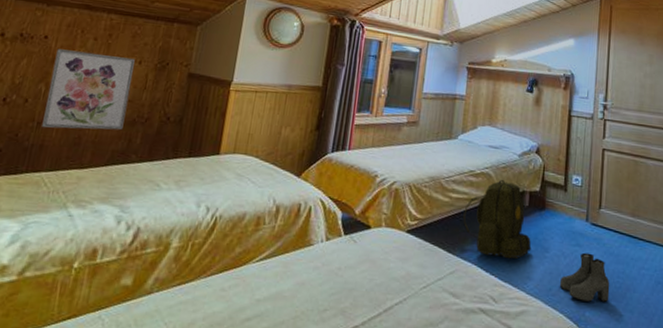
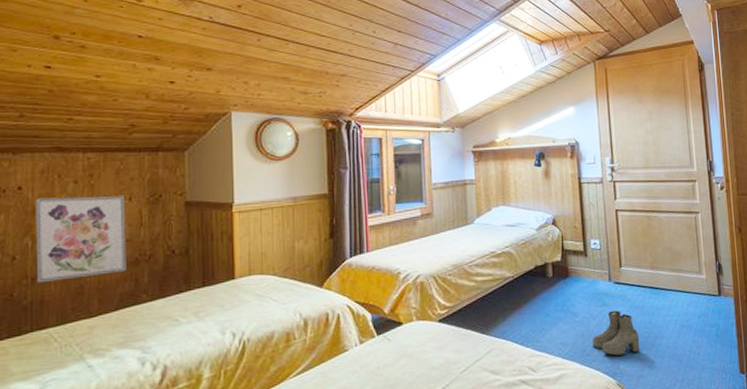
backpack: present [463,180,532,259] -> none [491,256,561,330]

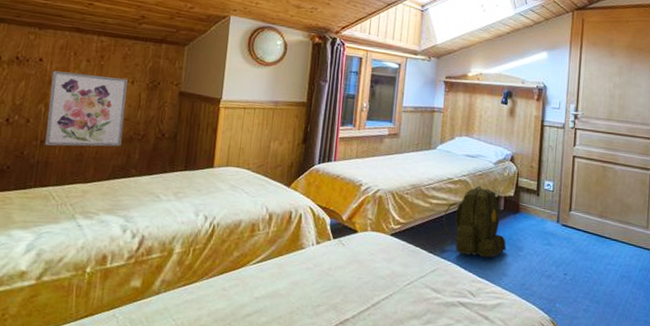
backpack: none [491,256,561,330] -> present [443,186,507,258]
boots: present [592,310,640,356] -> none [532,251,579,295]

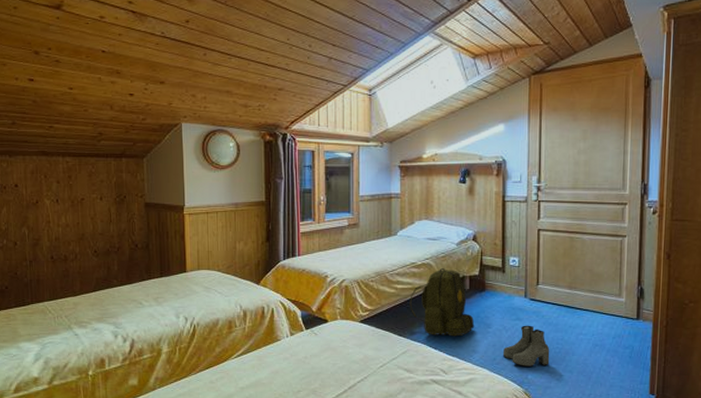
wall art: present [45,71,128,147] -> none [28,195,100,265]
boots: none [532,251,579,295] -> present [502,325,550,366]

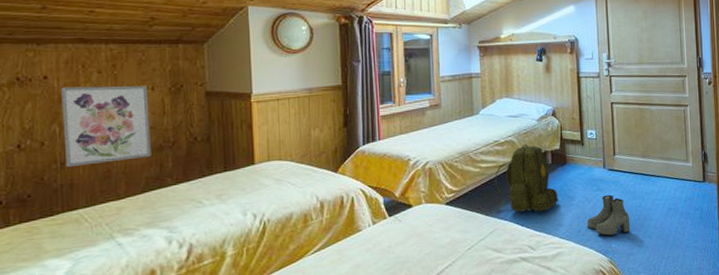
wall art: none [28,195,100,265] -> present [61,86,151,168]

